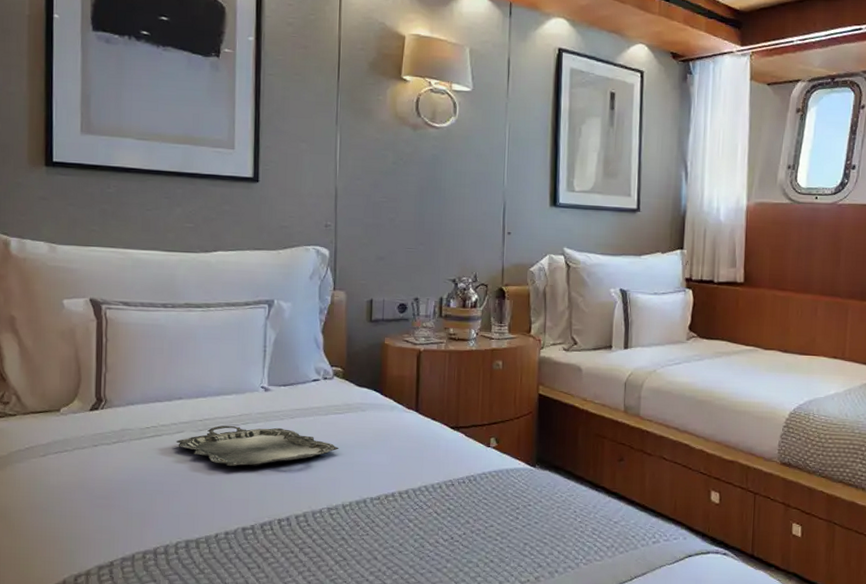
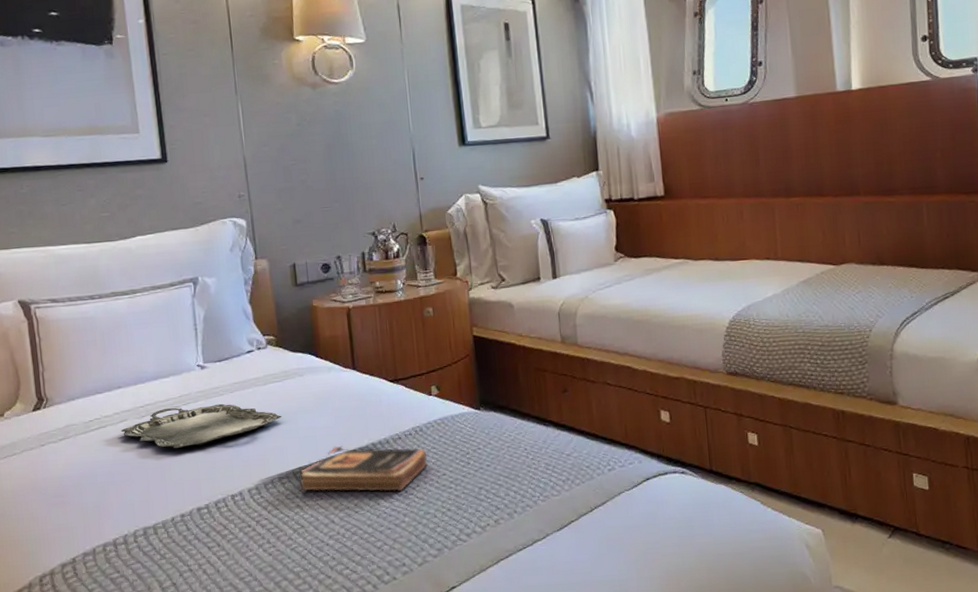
book: none [348,484,478,537] -> present [300,446,428,492]

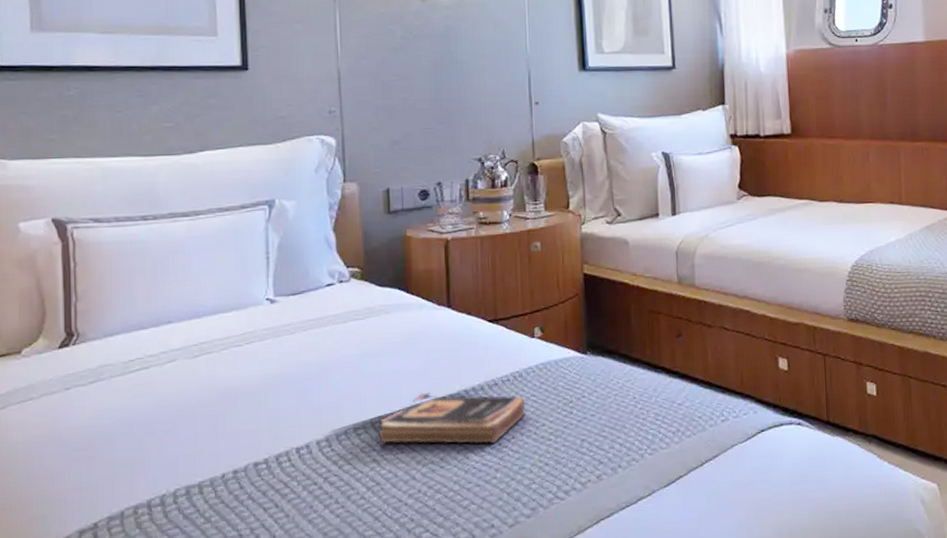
serving tray: present [120,403,282,449] -> none [167,343,363,395]

